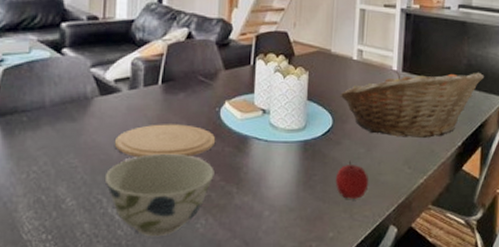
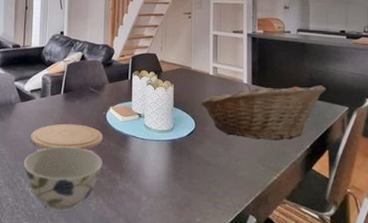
apple: present [335,161,369,199] -> none [199,158,229,190]

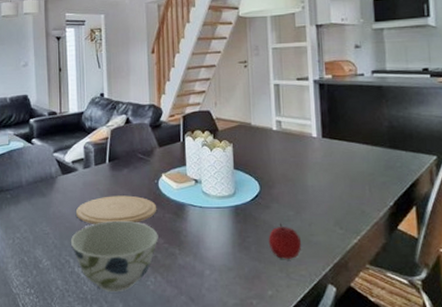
apple: none [199,158,229,190] -> present [268,223,302,259]
fruit basket: present [200,84,327,140] -> none [264,132,410,199]

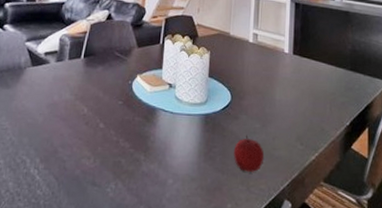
bowl: present [70,220,158,291] -> none [29,120,125,198]
plate: present [75,195,157,224] -> none [40,93,128,124]

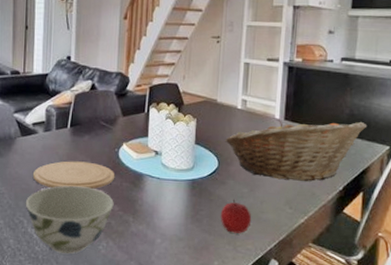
bowl: none [29,120,125,198] -> present [25,185,114,254]
plate: none [40,93,128,124] -> present [32,161,115,189]
fruit basket: none [237,53,369,117] -> present [225,119,368,182]

